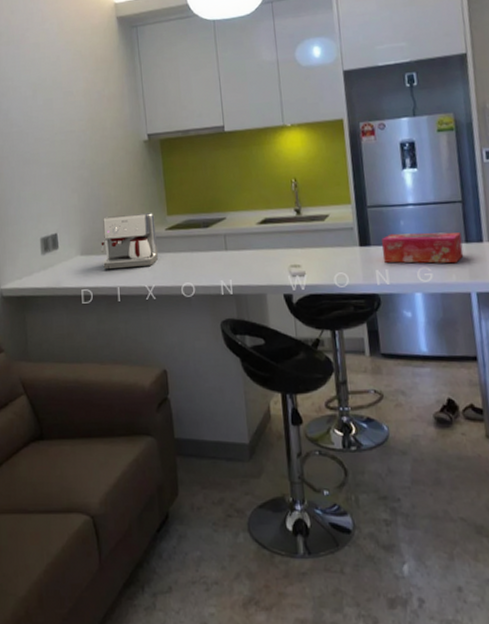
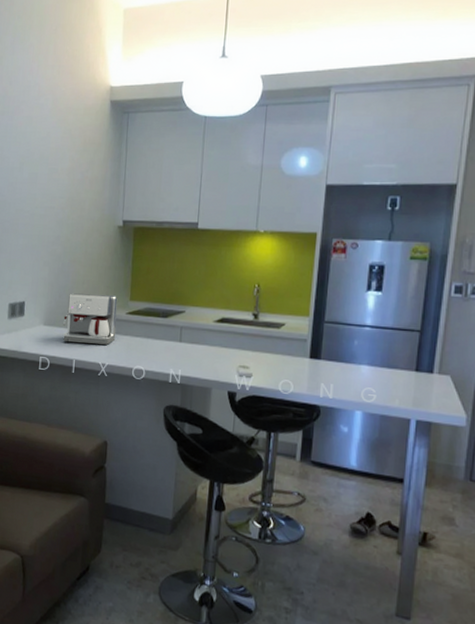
tissue box: present [382,232,464,264] -> none [330,351,413,389]

